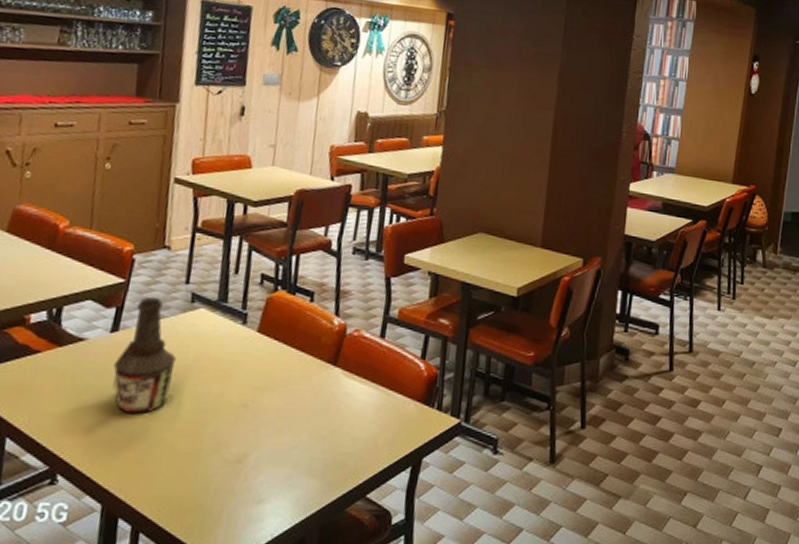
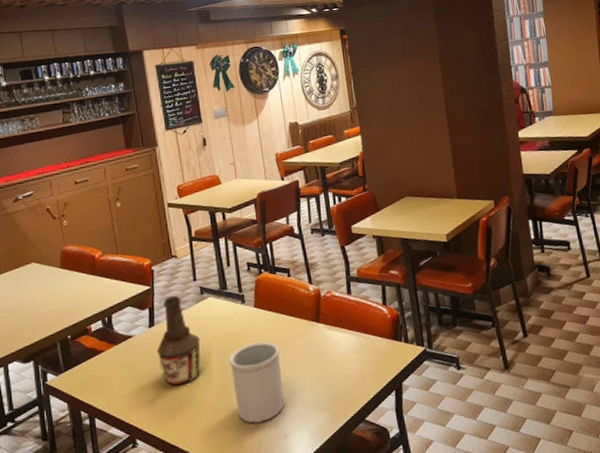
utensil holder: none [203,375,278,479] -> present [229,341,285,424]

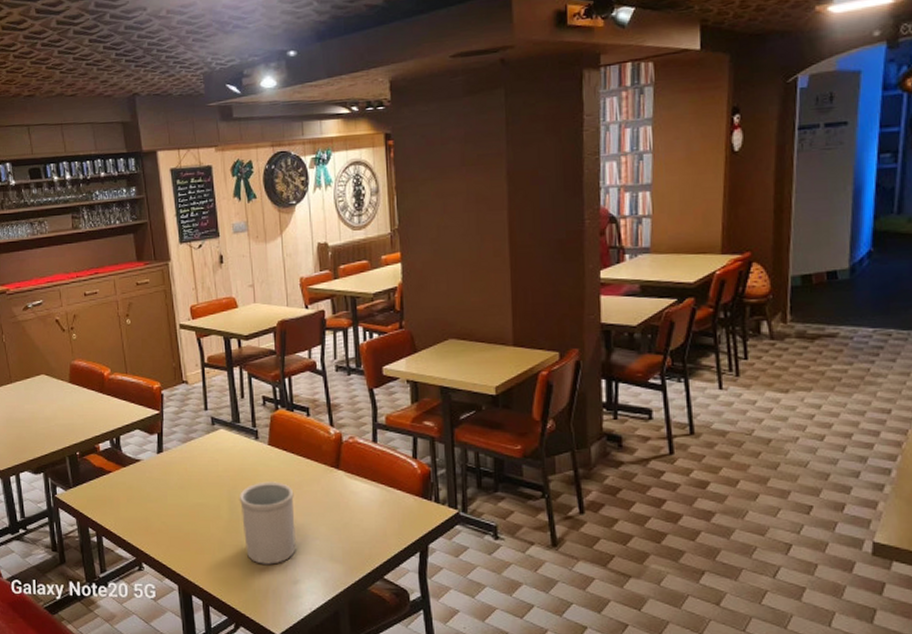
bottle: present [156,295,201,386] -> none [164,423,210,515]

